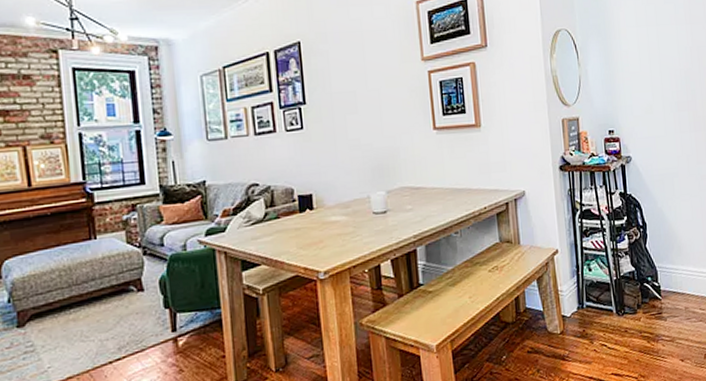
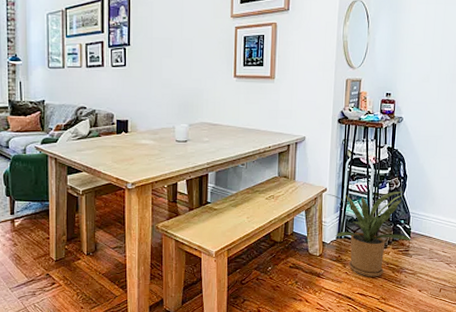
house plant: none [557,242,664,352] -> present [325,191,412,277]

